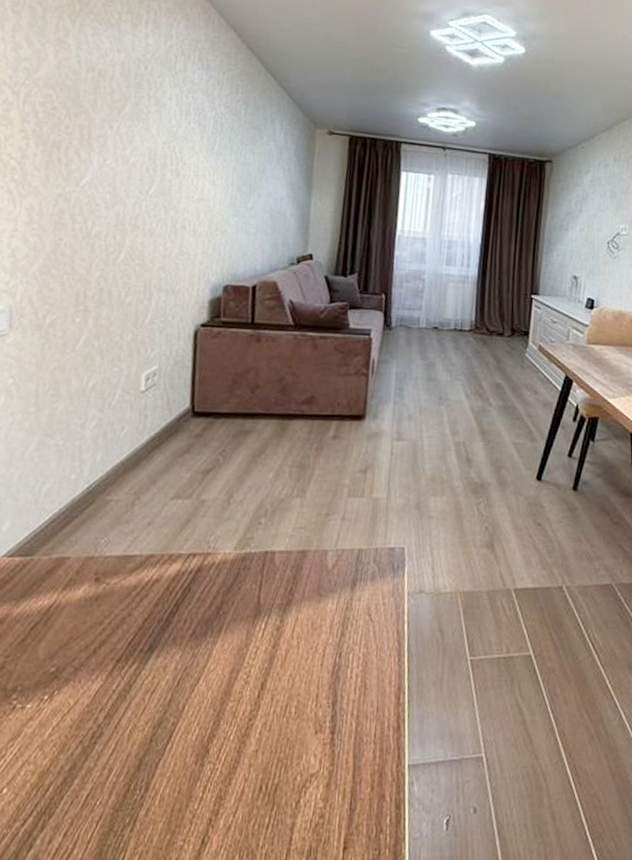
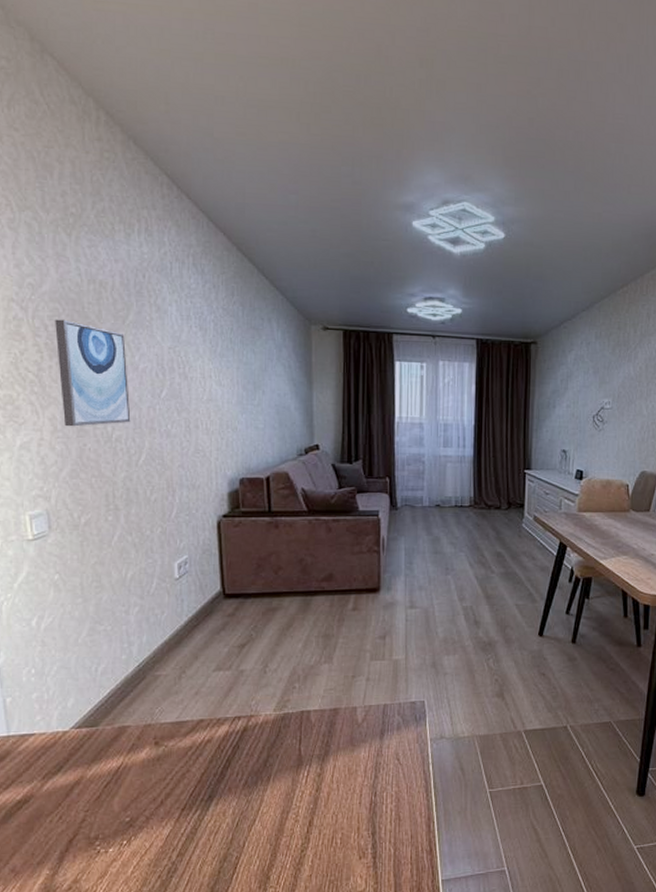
wall art: none [41,106,118,220] -> present [55,319,131,427]

